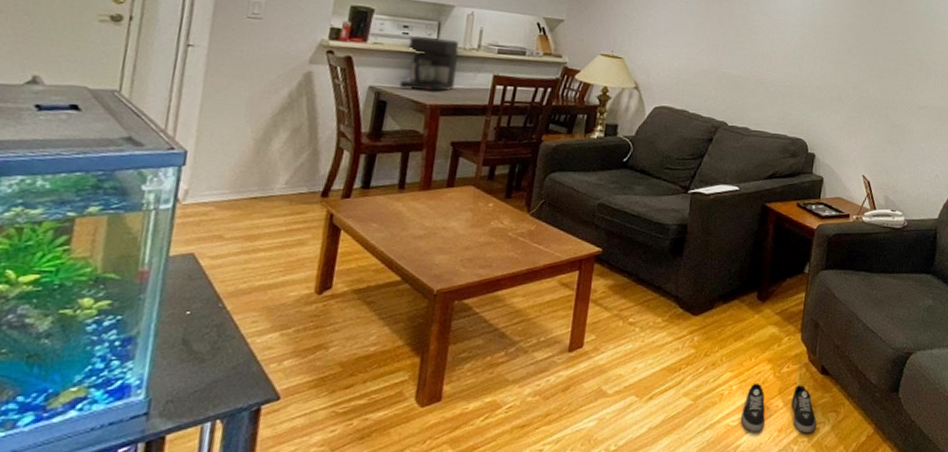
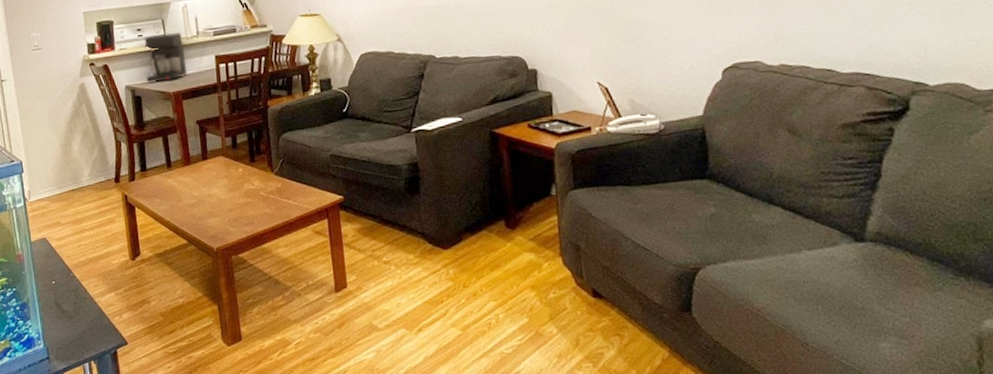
shoe: present [741,383,817,432] -> none [514,310,599,359]

